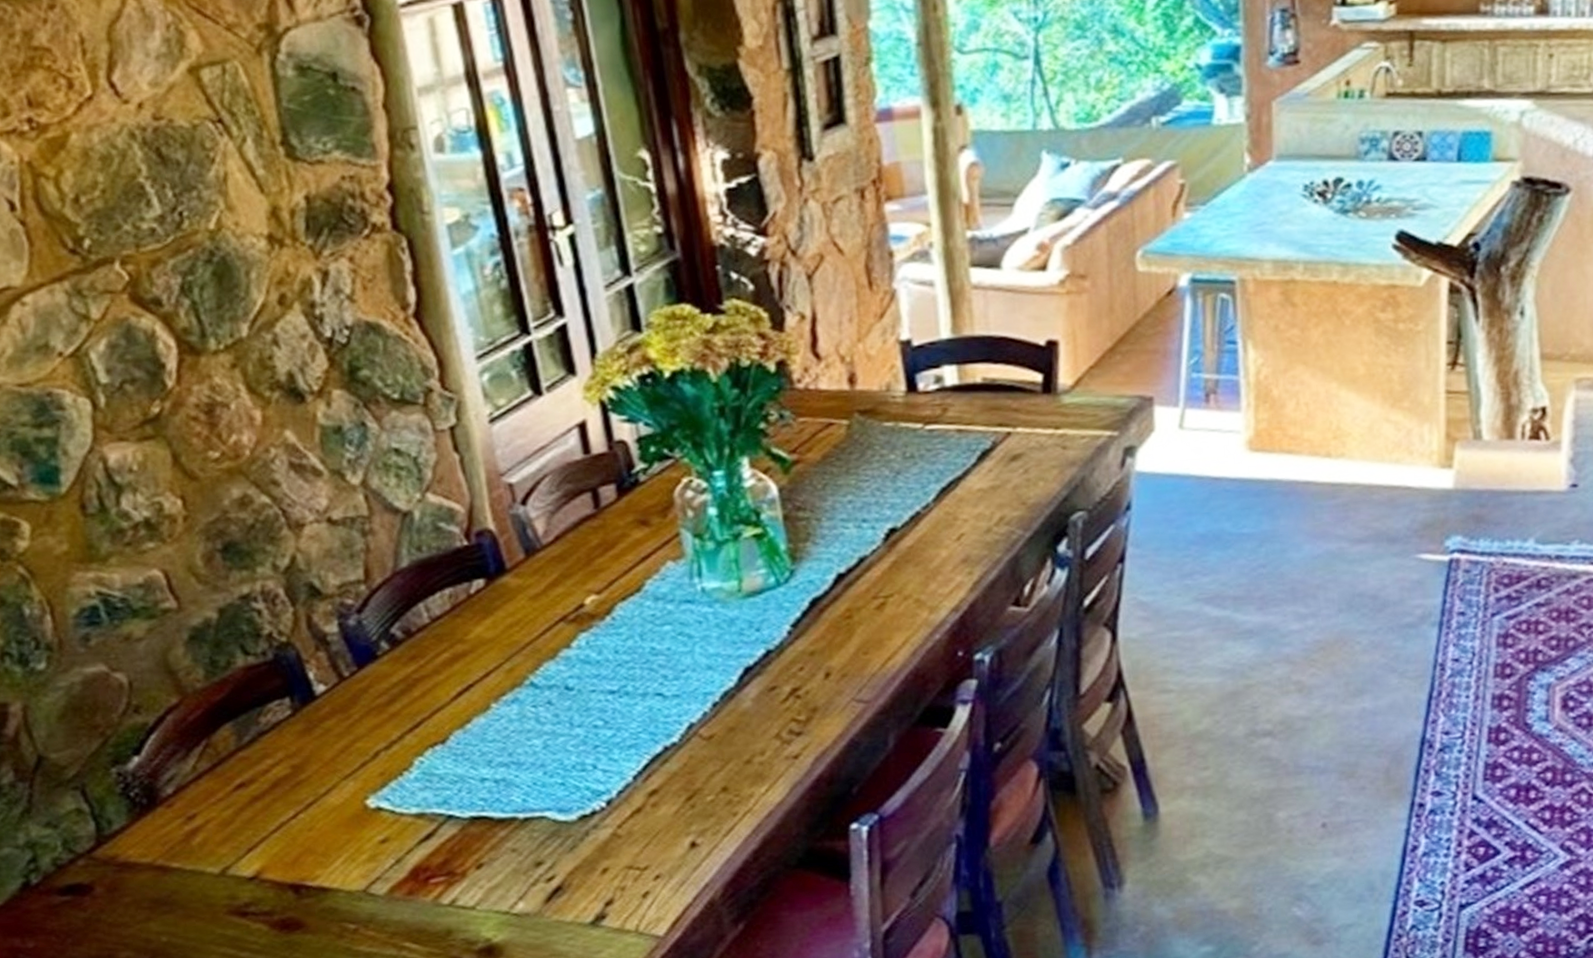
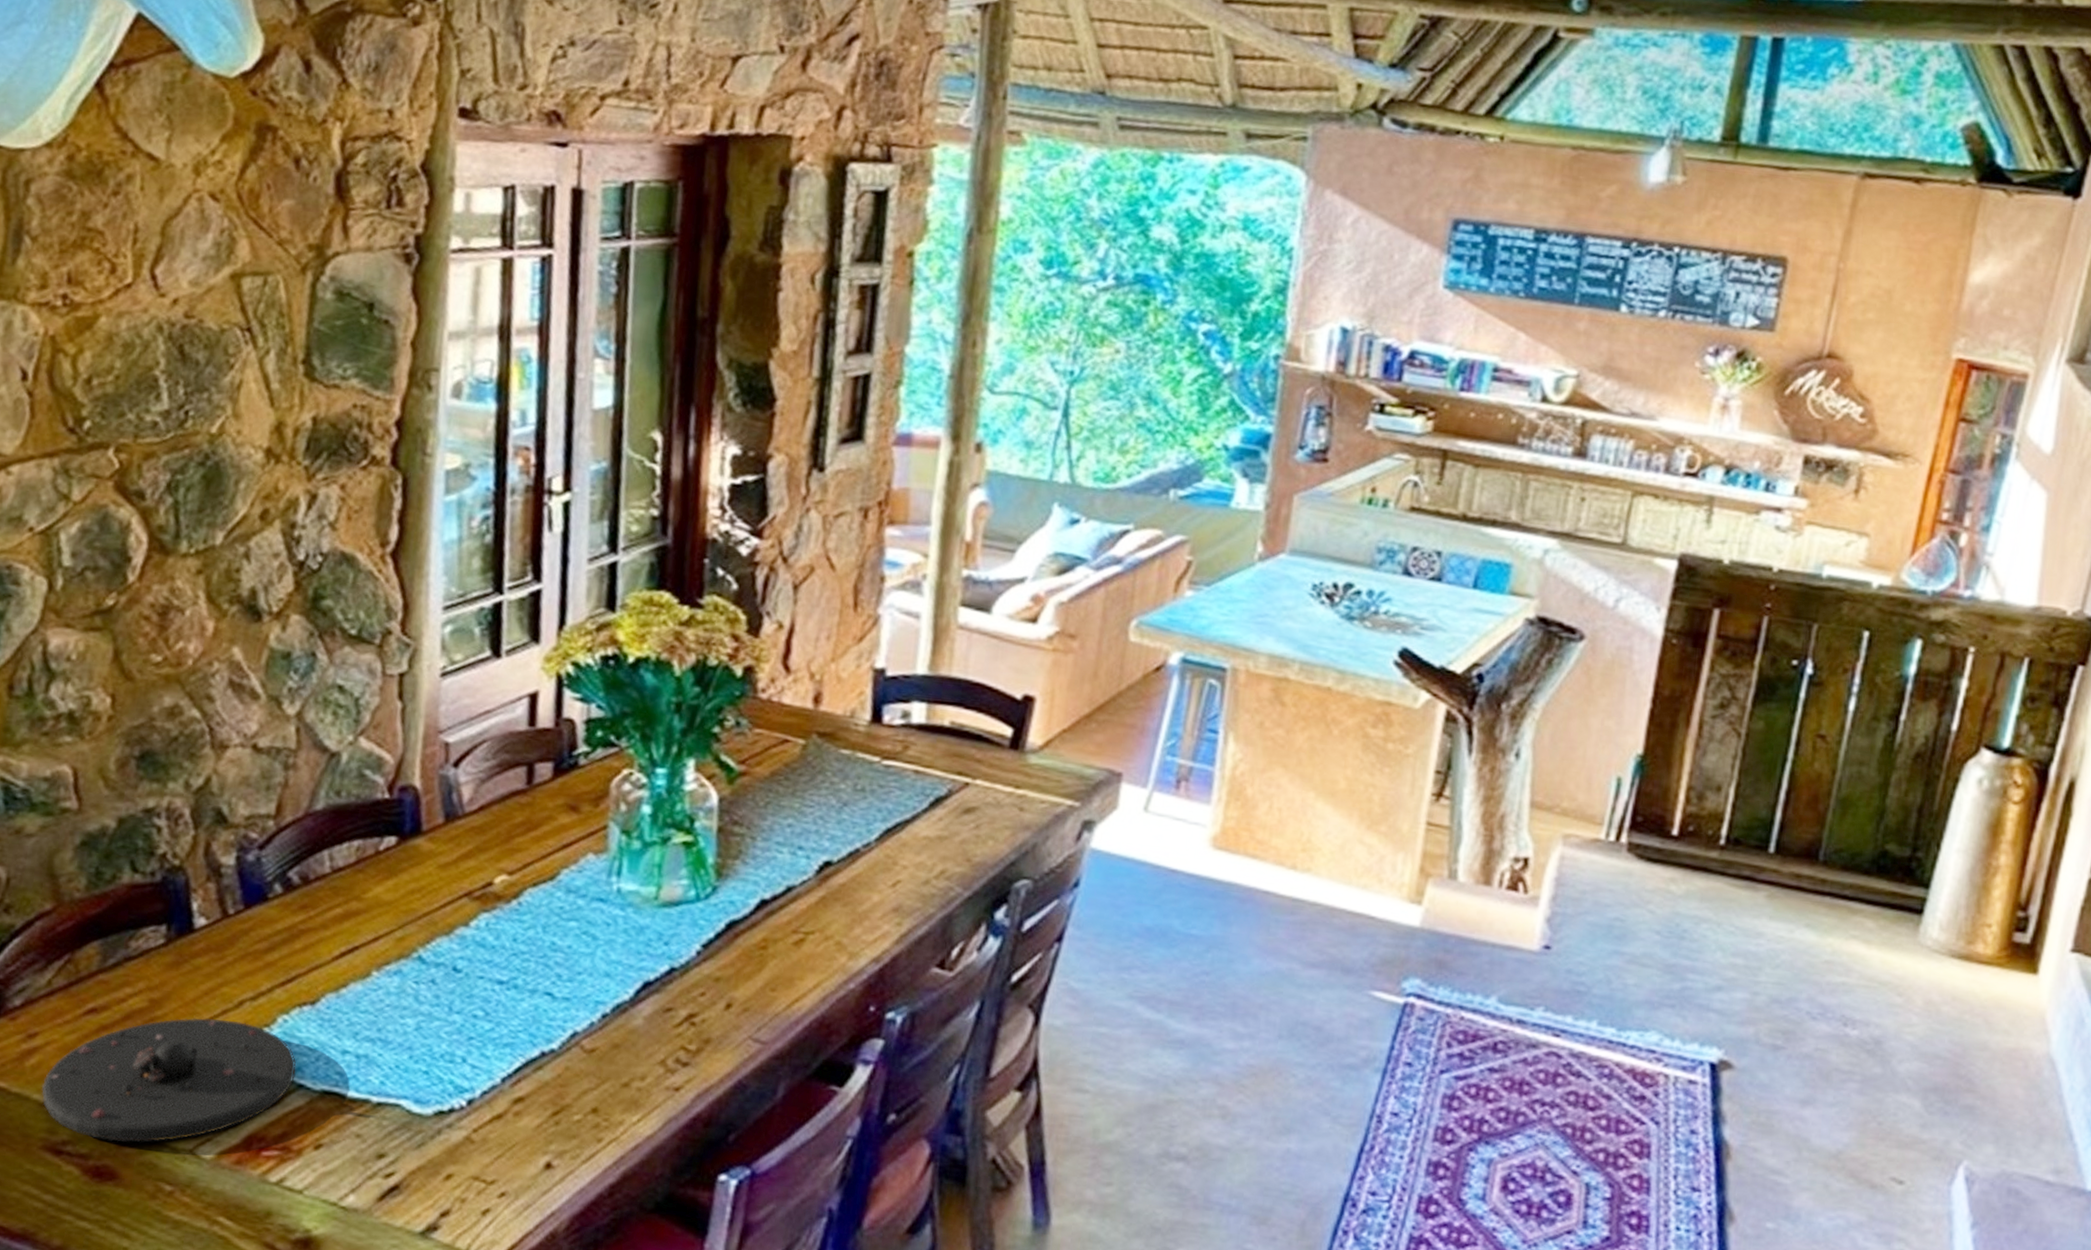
plate: none [212,770,443,896] -> present [41,1017,297,1143]

